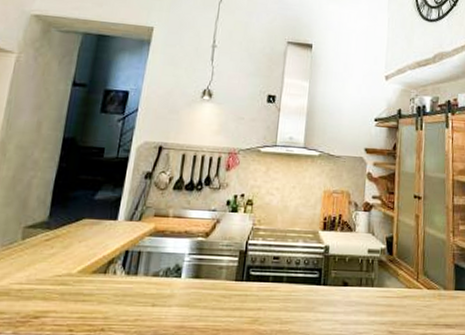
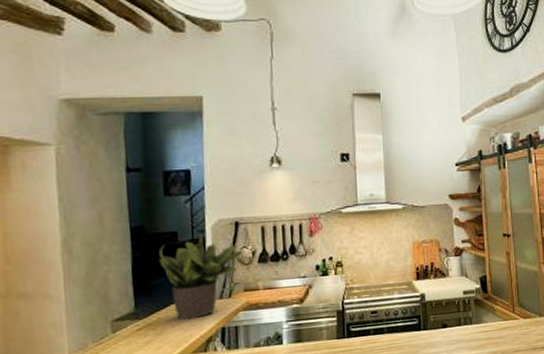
potted plant: none [81,152,164,238] -> present [159,233,246,320]

